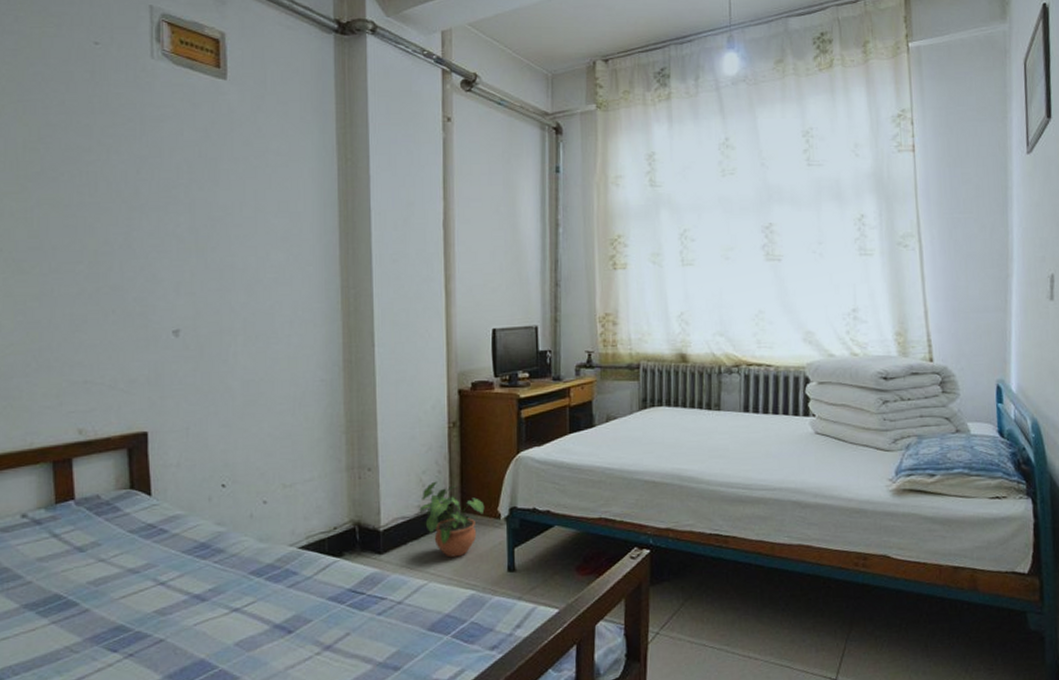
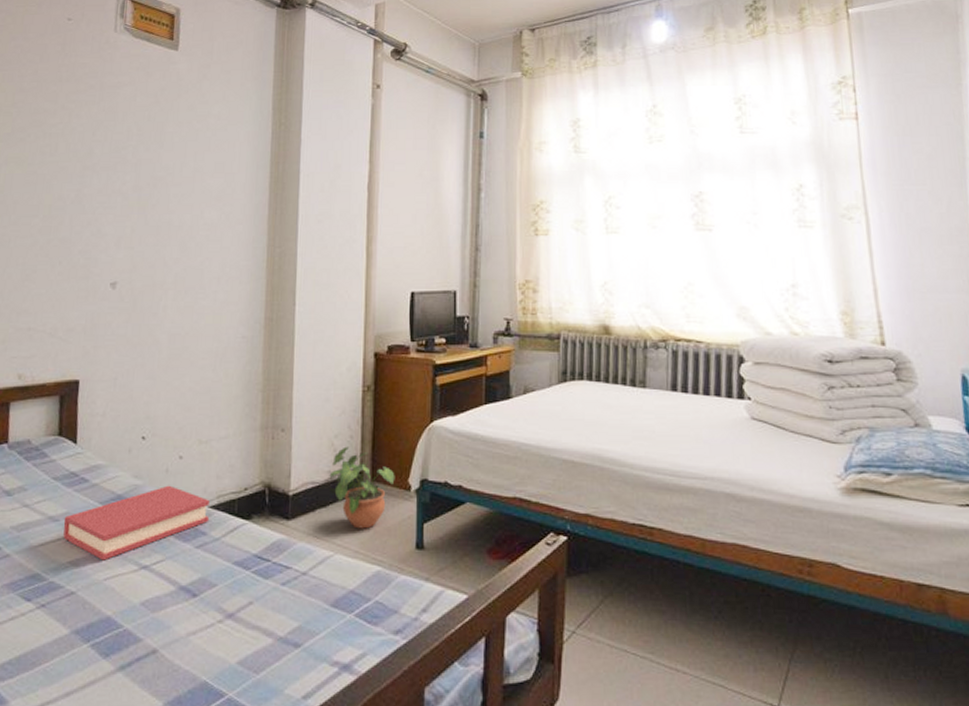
hardback book: none [145,530,300,607] -> present [63,485,210,561]

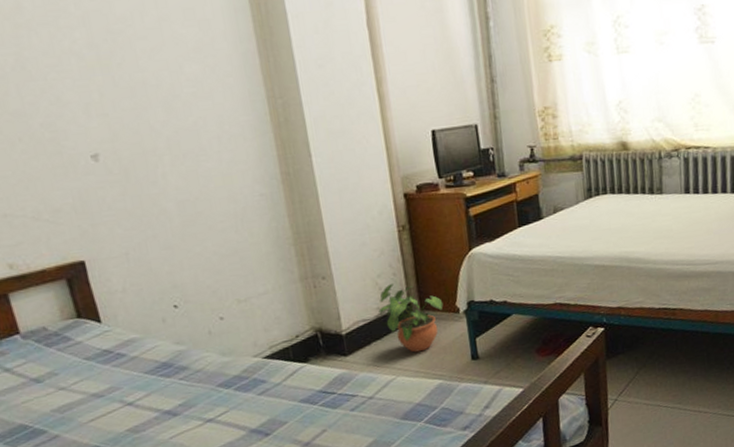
hardback book: present [63,485,210,561] -> none [109,345,266,423]

